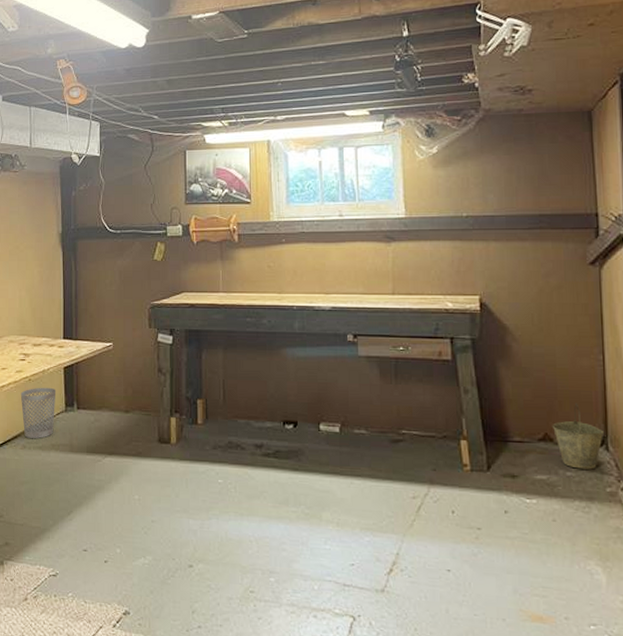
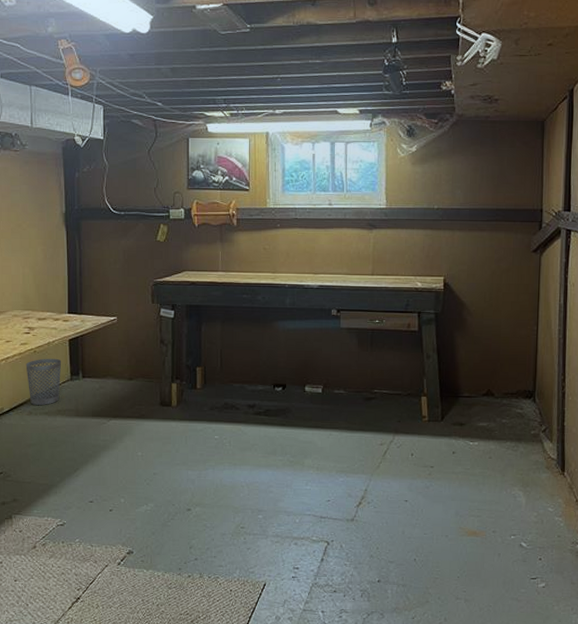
bucket: present [552,402,605,470] -> none [494,364,533,417]

